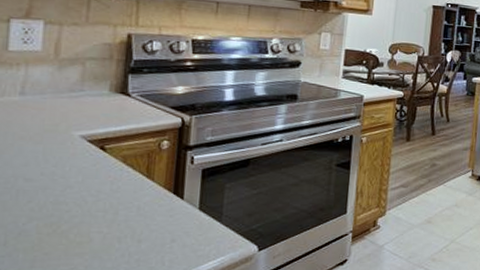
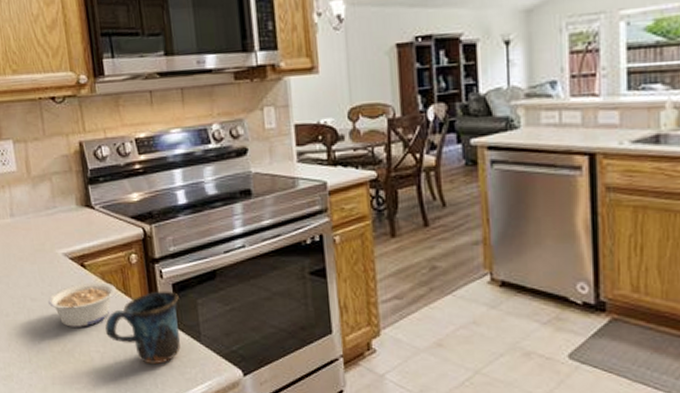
legume: none [48,165,137,208] -> present [48,282,116,327]
mug: none [115,175,207,244] -> present [105,291,181,365]

